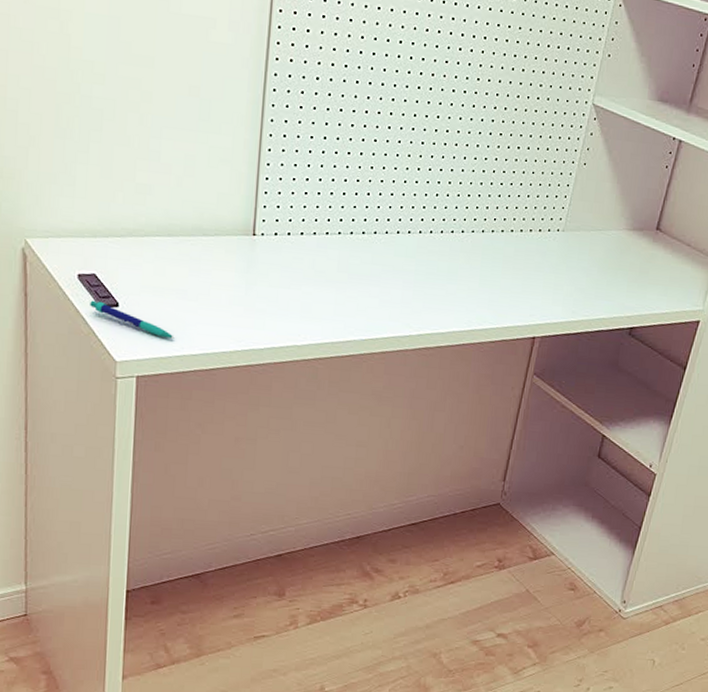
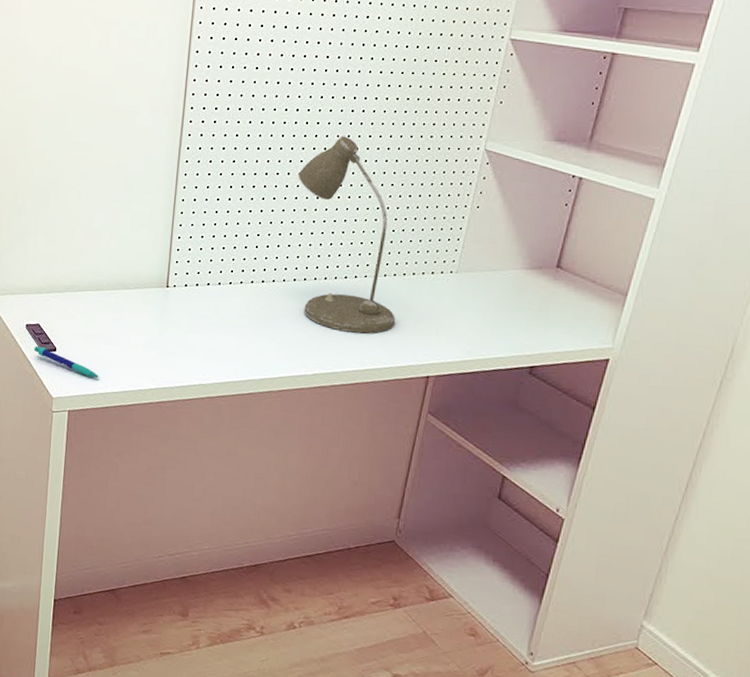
desk lamp: none [401,76,502,293] -> present [298,136,395,334]

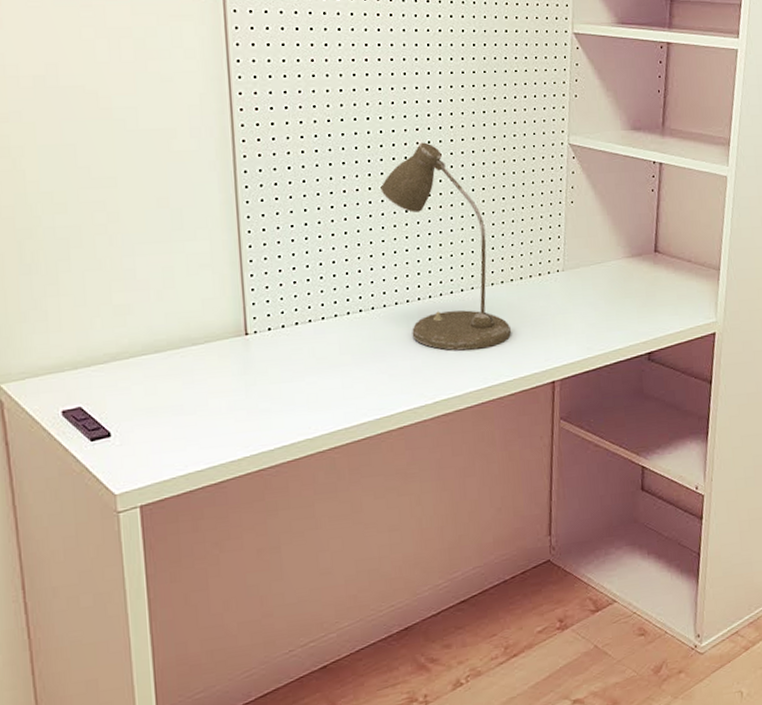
pen: present [34,346,100,378] -> none [79,434,176,460]

